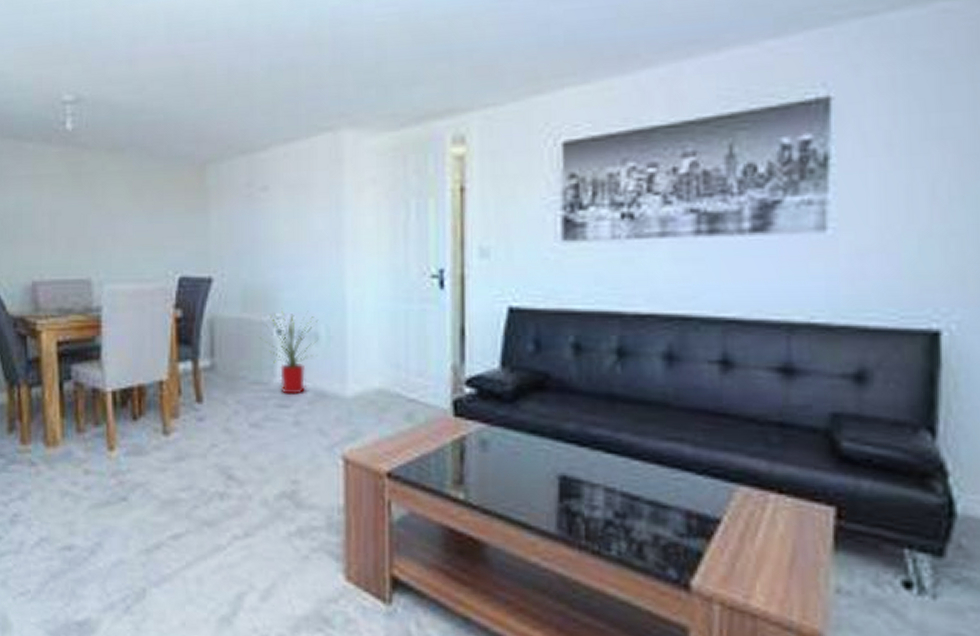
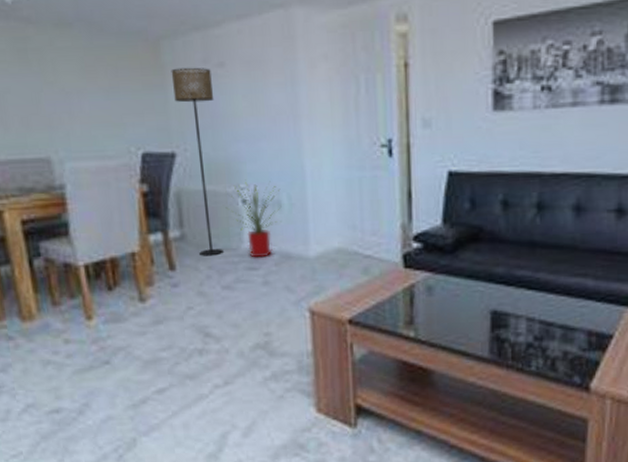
floor lamp: none [214,191,256,389] -> present [171,67,223,256]

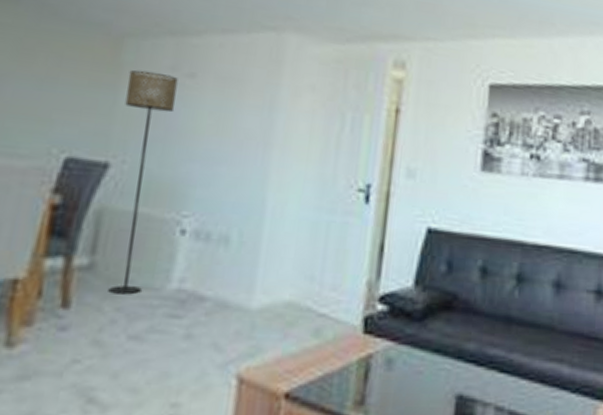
house plant: present [225,179,281,258] -> none [157,206,232,304]

